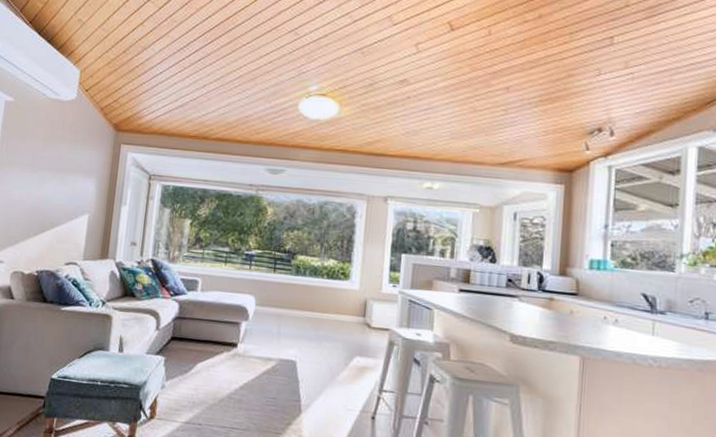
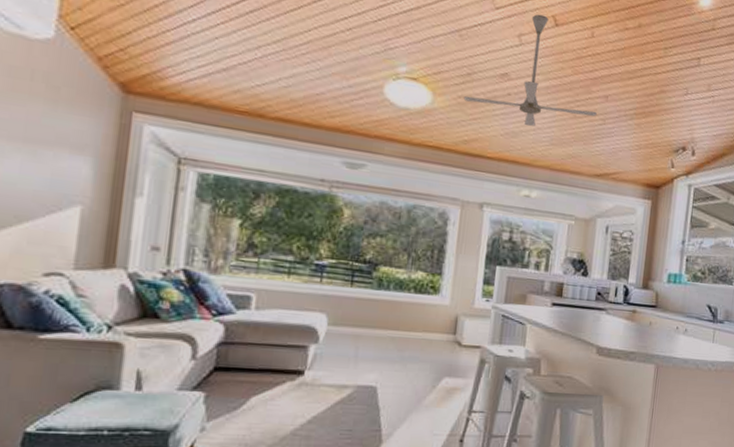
ceiling fan: none [366,23,498,123] -> present [463,14,597,126]

